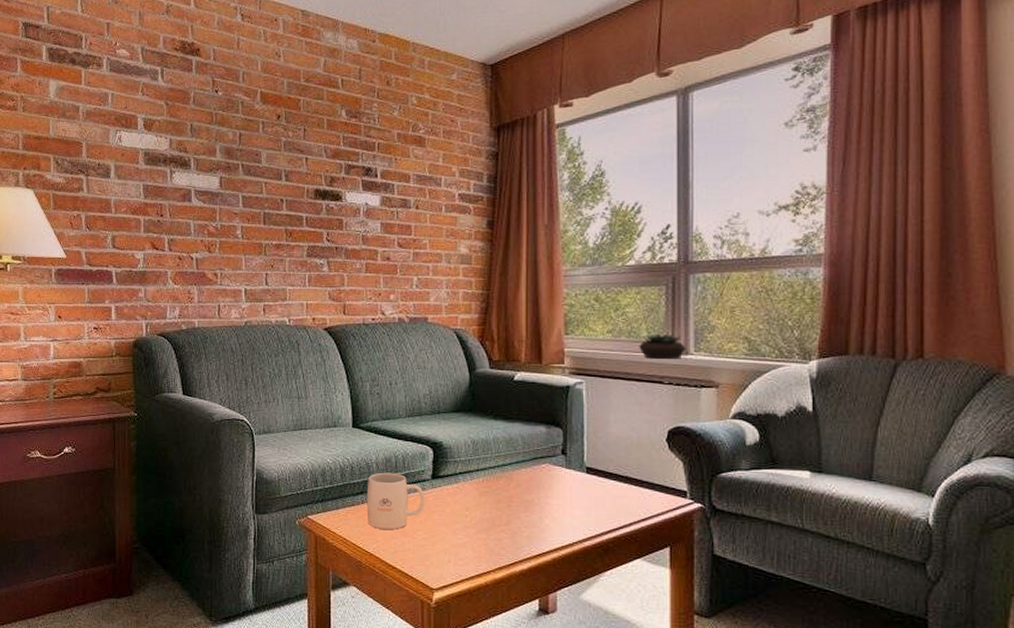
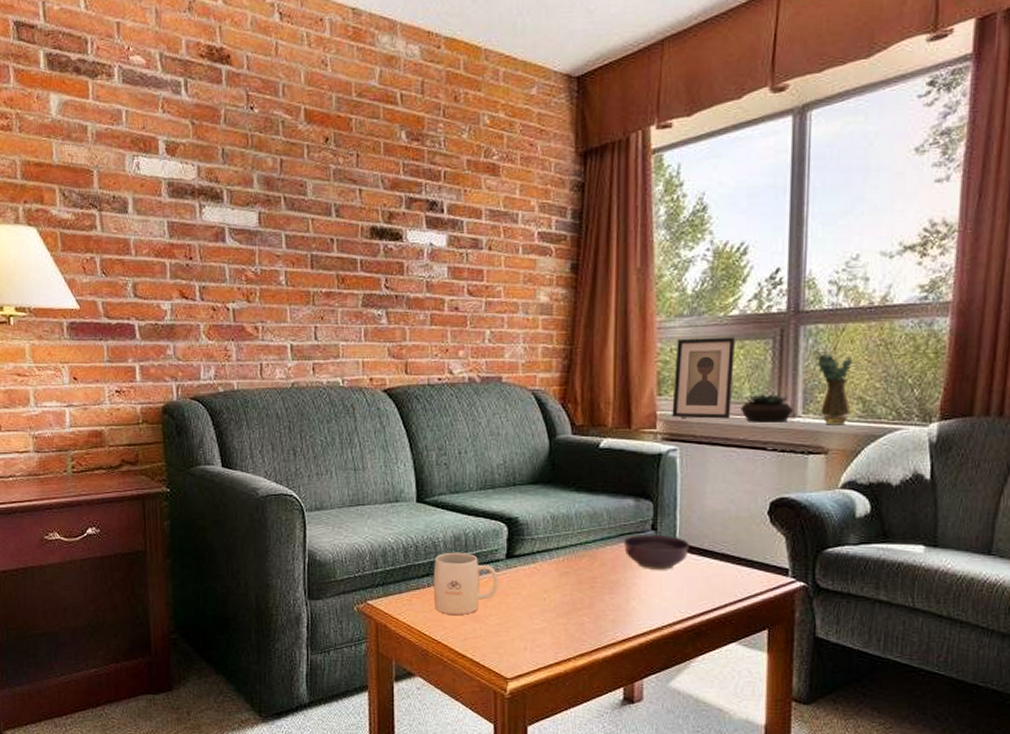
bowl: none [537,458,596,491] -> present [624,535,689,570]
picture frame: none [578,284,633,356] -> present [672,337,736,419]
vase: none [705,296,737,362] -> present [816,350,852,425]

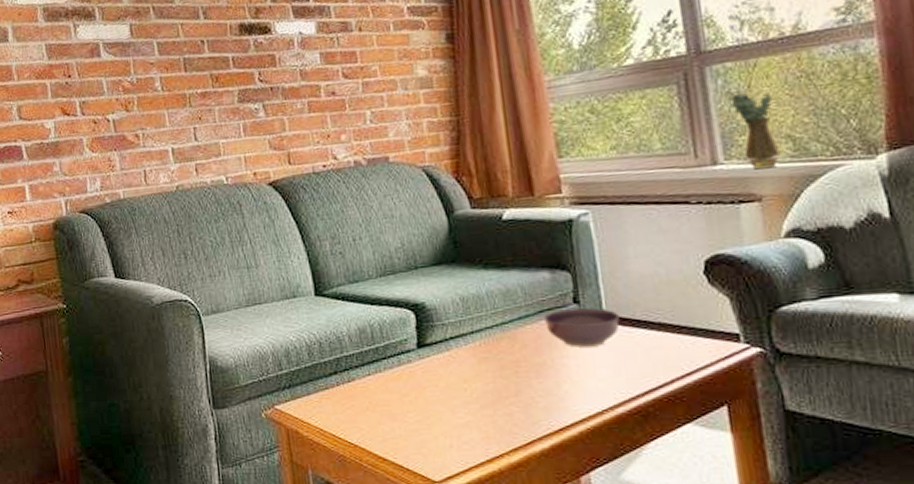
mug: present [433,552,498,615] -> none [340,345,413,414]
picture frame: present [672,337,736,419] -> none [570,87,644,180]
succulent plant: present [741,393,793,422] -> none [653,143,713,175]

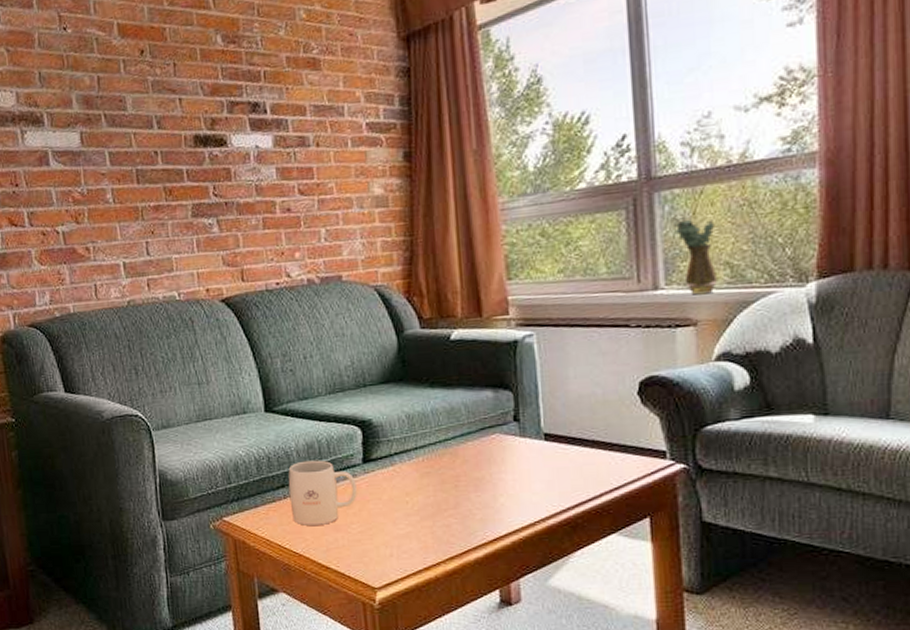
mug: none [340,345,413,414] -> present [288,460,357,526]
bowl: present [544,307,620,348] -> none [486,425,556,463]

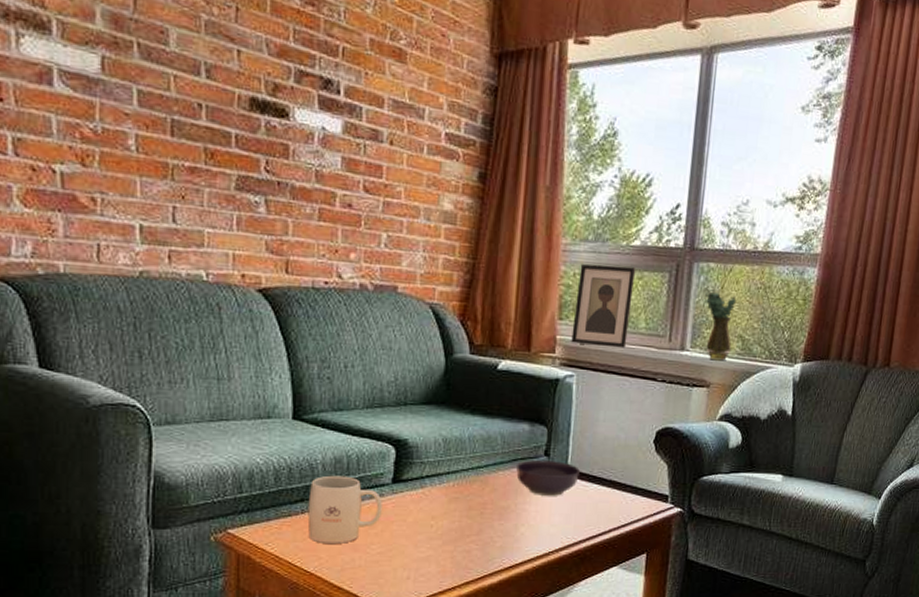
bowl: none [486,425,556,463] -> present [516,460,580,496]
picture frame: none [522,212,588,302] -> present [571,264,636,348]

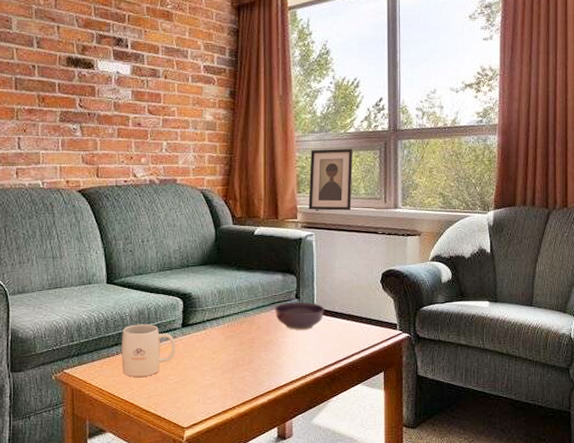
vase: present [705,288,736,361] -> none [410,159,434,214]

